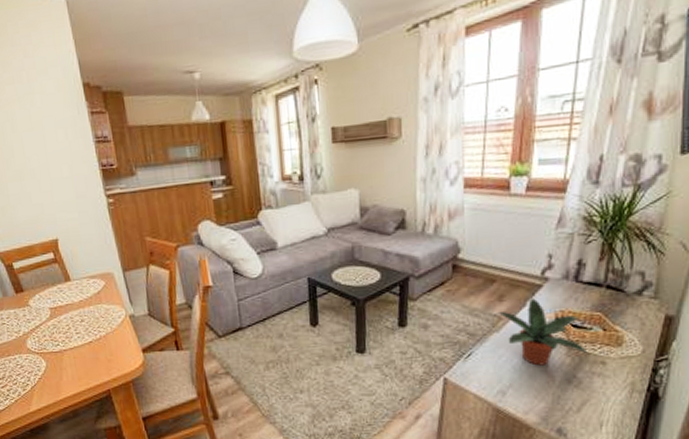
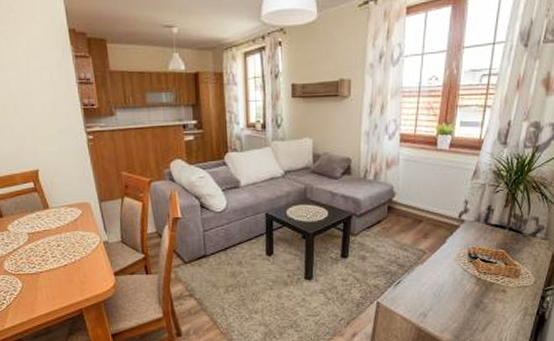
potted plant: present [497,298,588,366] -> none [422,236,493,293]

